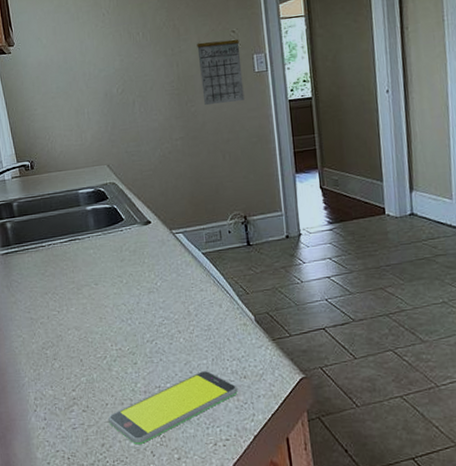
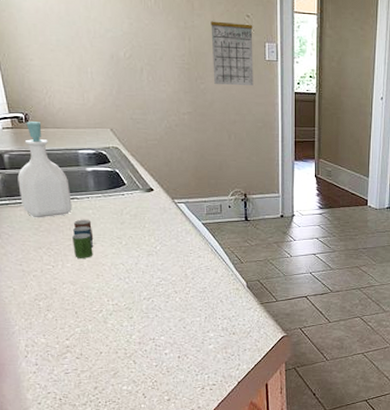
soap bottle: none [25,167,75,264] -> present [17,121,72,218]
cup: none [75,260,96,302] -> present [72,220,93,258]
smartphone: present [108,371,238,444] -> none [102,327,227,387]

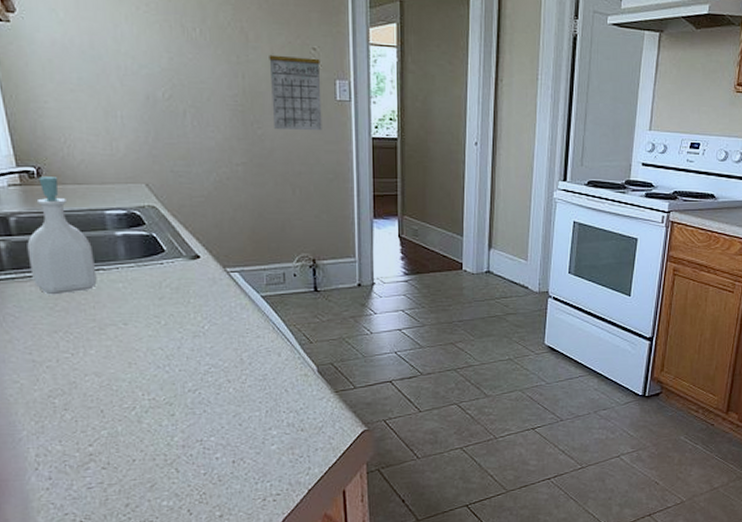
cup: present [72,220,93,258] -> none [97,296,124,343]

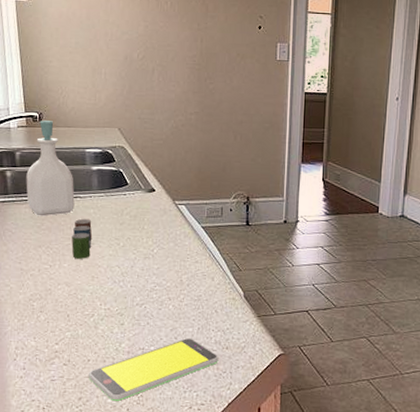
cup: none [97,296,124,343] -> present [71,219,92,259]
smartphone: none [135,423,293,503] -> present [89,338,219,401]
calendar: present [269,53,322,130] -> none [222,21,265,85]

